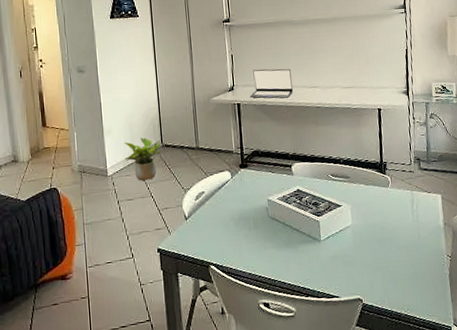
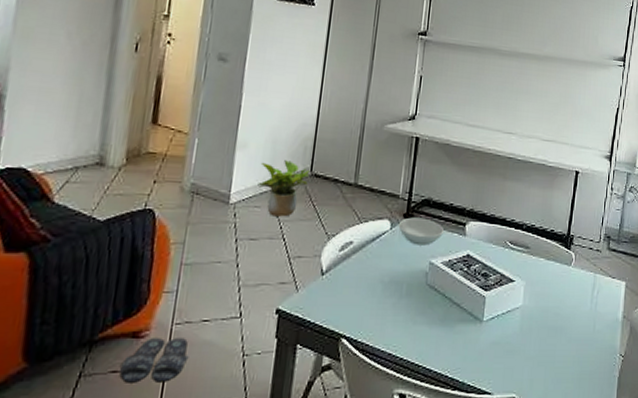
slippers: none [58,276,103,312] -> present [120,338,189,383]
soup bowl: none [237,165,275,188] -> present [398,217,445,246]
laptop: present [250,68,294,98] -> none [433,99,487,141]

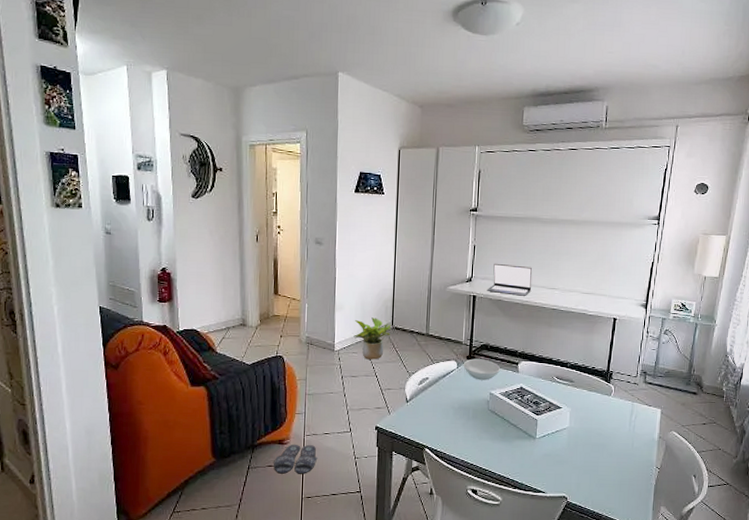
laptop: none [433,99,487,141] -> present [487,263,532,296]

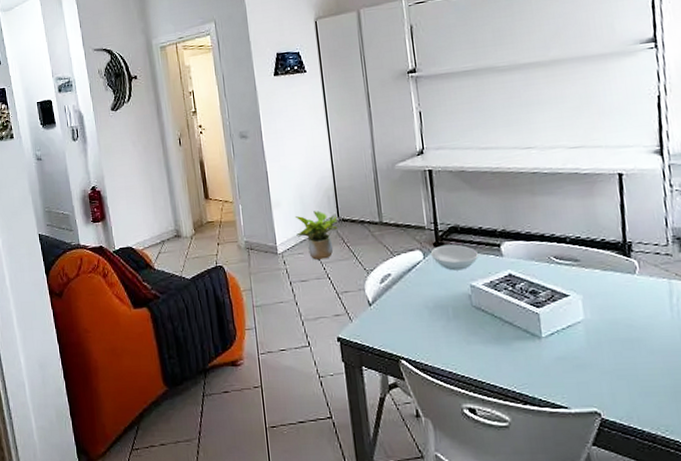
slippers: present [274,445,318,474] -> none [229,365,277,401]
laptop: present [487,263,532,296] -> none [444,126,501,163]

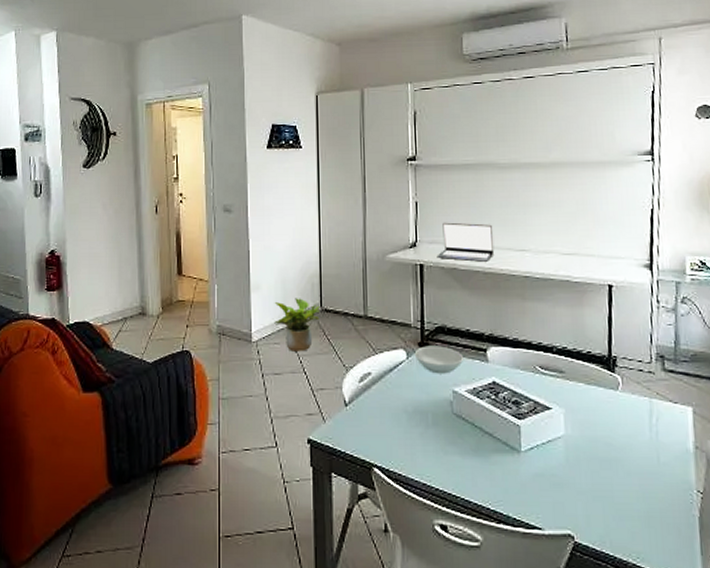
laptop: none [444,126,501,163] -> present [436,222,495,262]

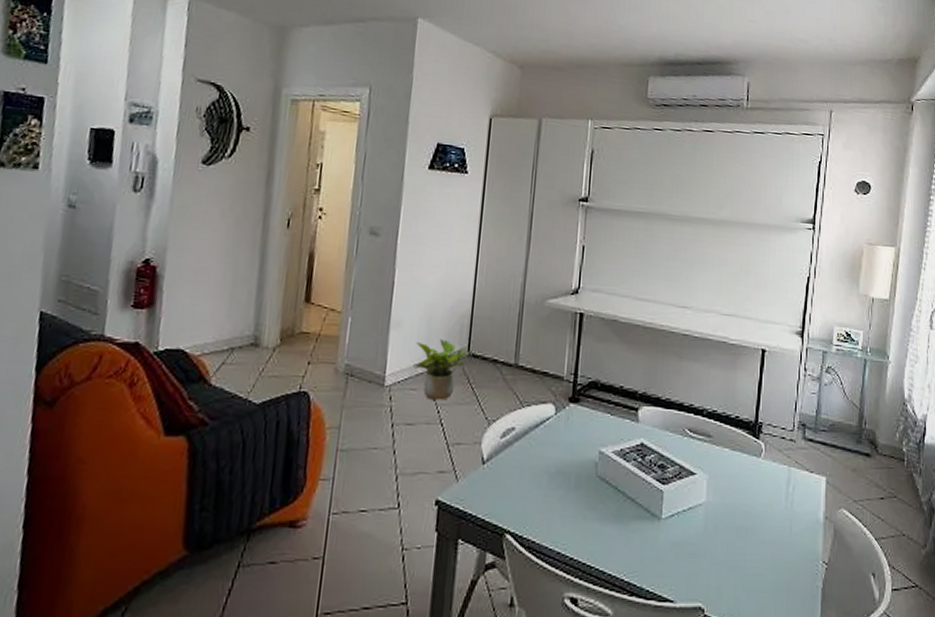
soup bowl: present [414,346,464,374] -> none [563,401,615,433]
laptop: present [436,222,495,262] -> none [598,270,657,316]

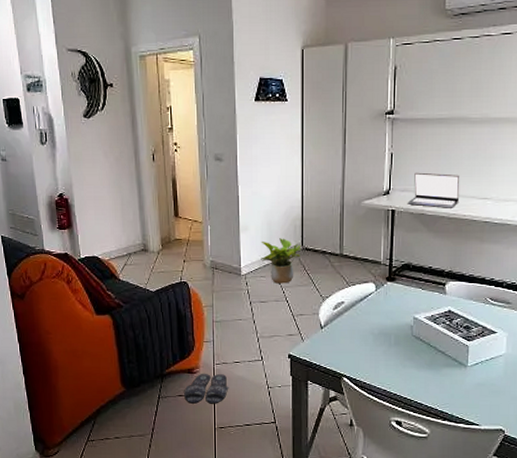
slippers: none [278,528,347,576] -> present [184,374,229,404]
laptop: none [598,270,657,316] -> present [407,172,460,208]

